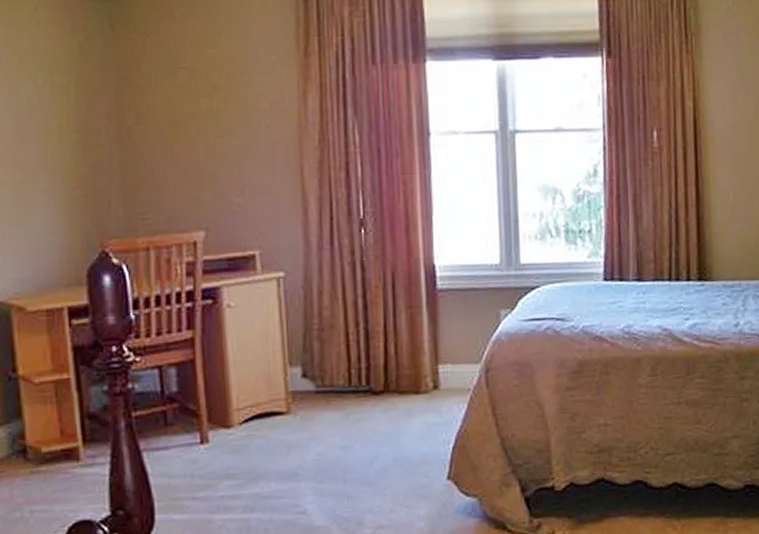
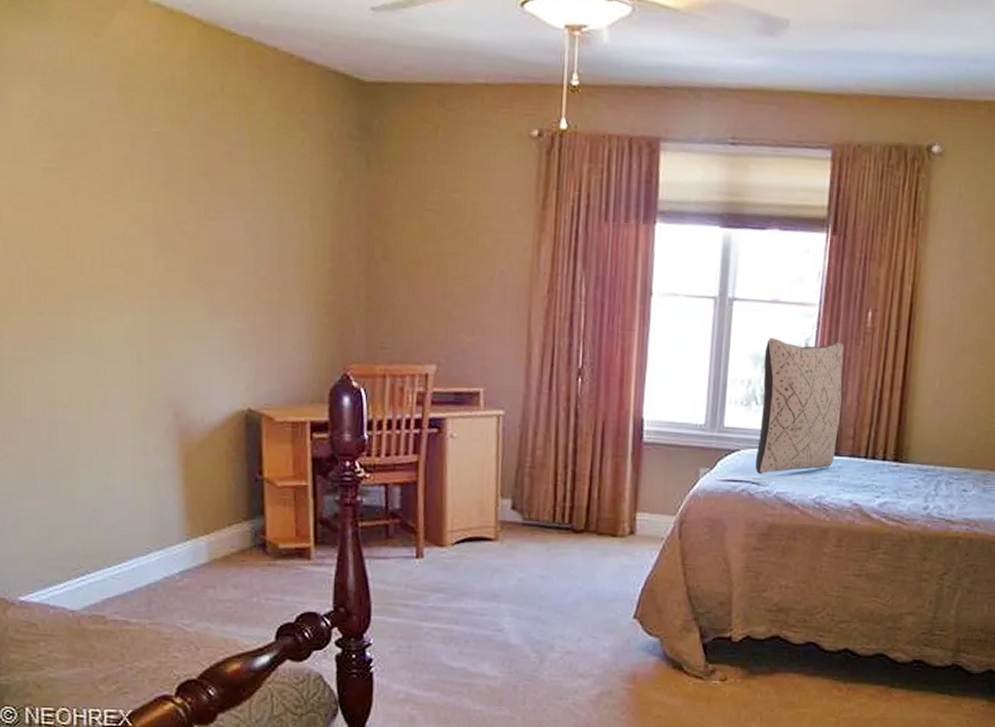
pillow: none [553,165,639,310] -> present [754,337,845,475]

